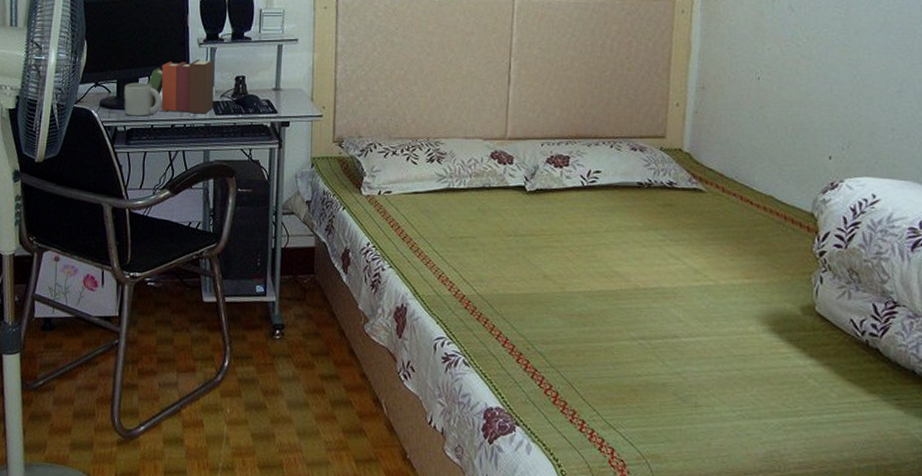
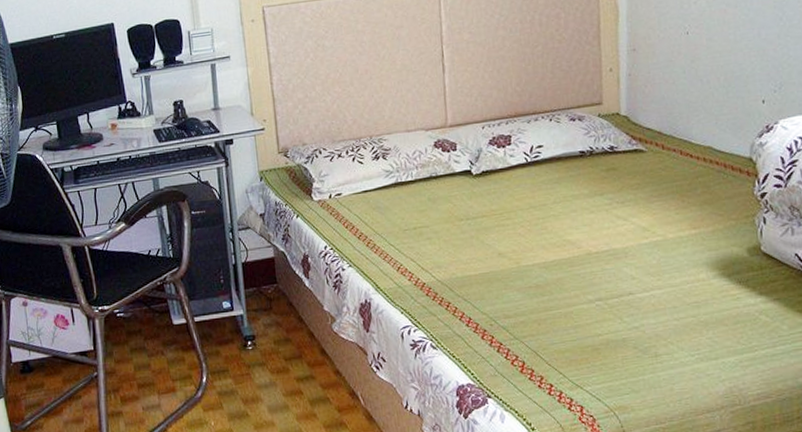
mug: present [123,82,162,117] -> none [64,120,105,156]
books: present [147,59,215,114] -> none [87,88,156,146]

